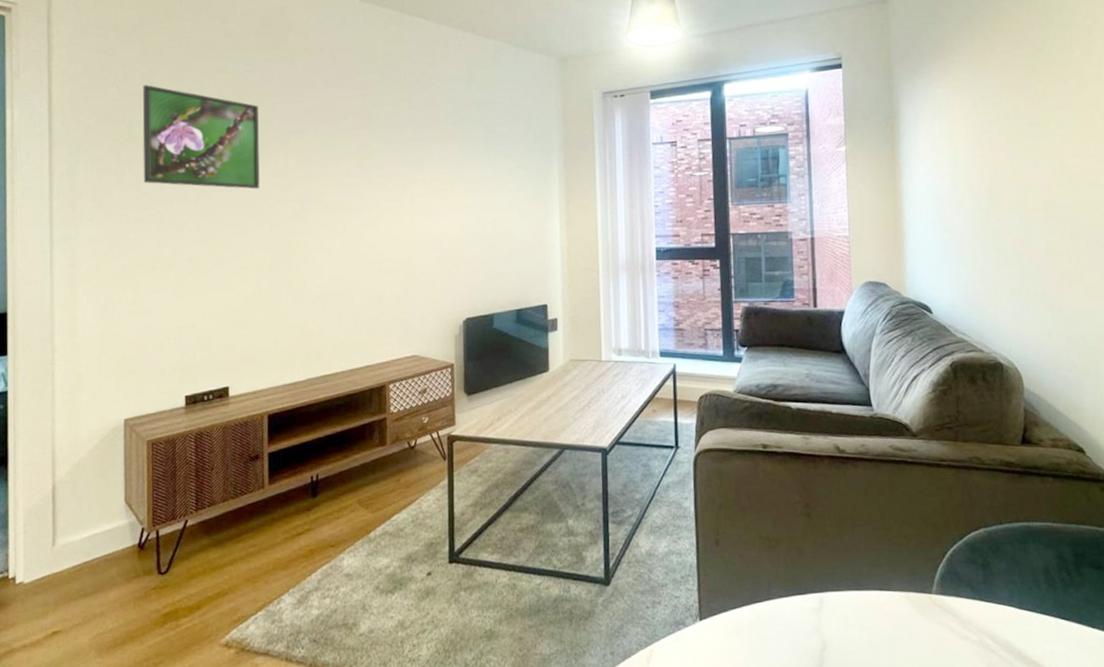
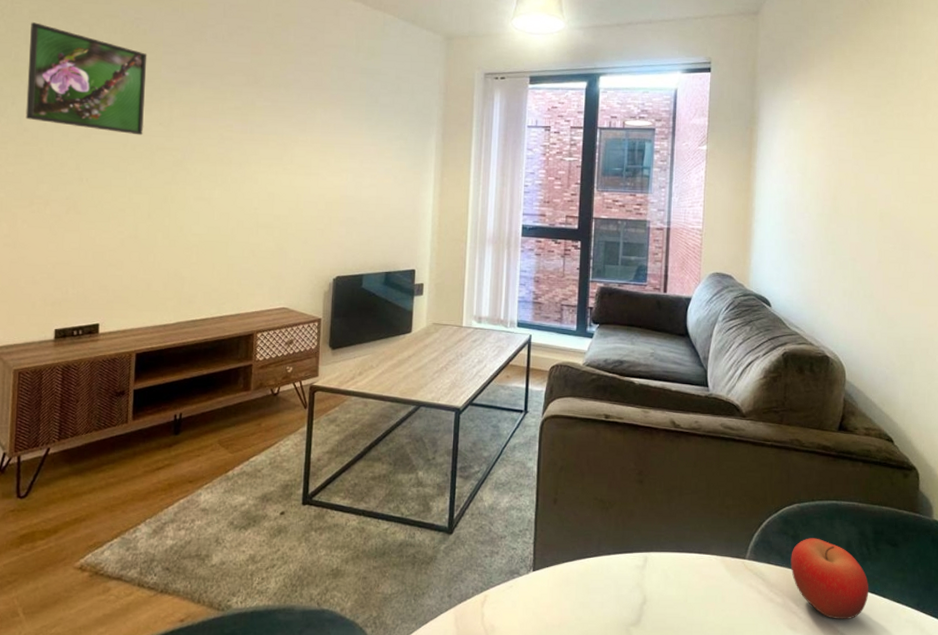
fruit: none [982,565,1076,655] -> present [790,538,869,619]

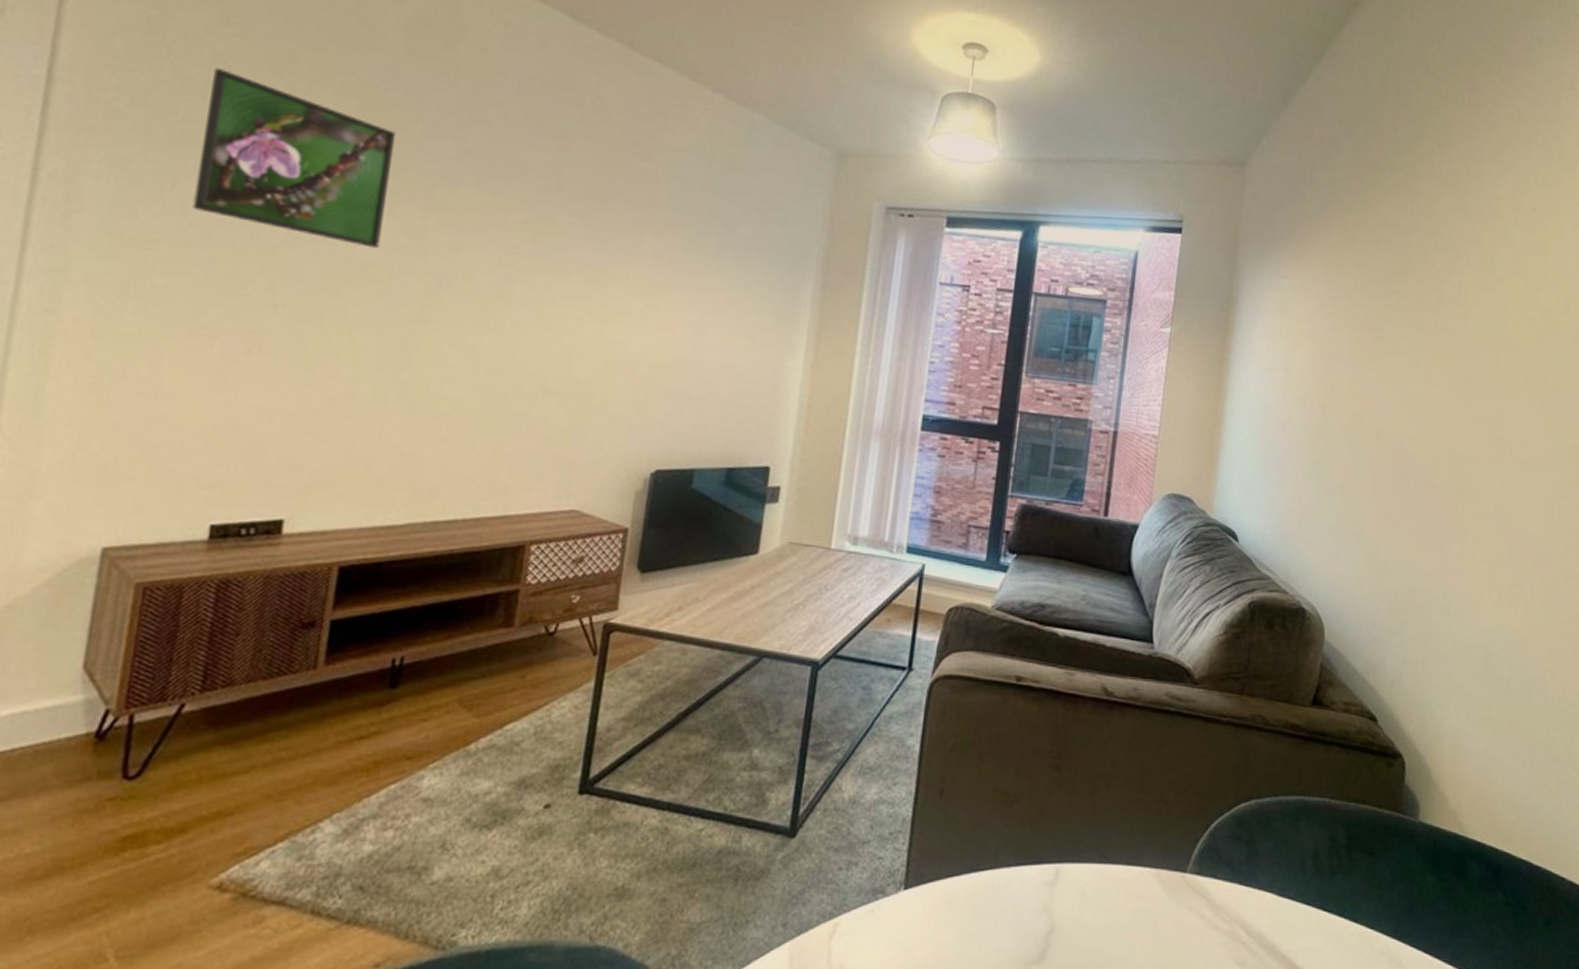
fruit: present [790,538,869,619] -> none [1242,844,1338,951]

